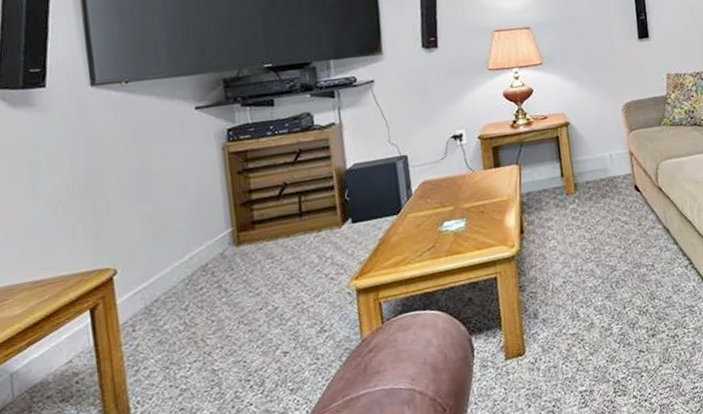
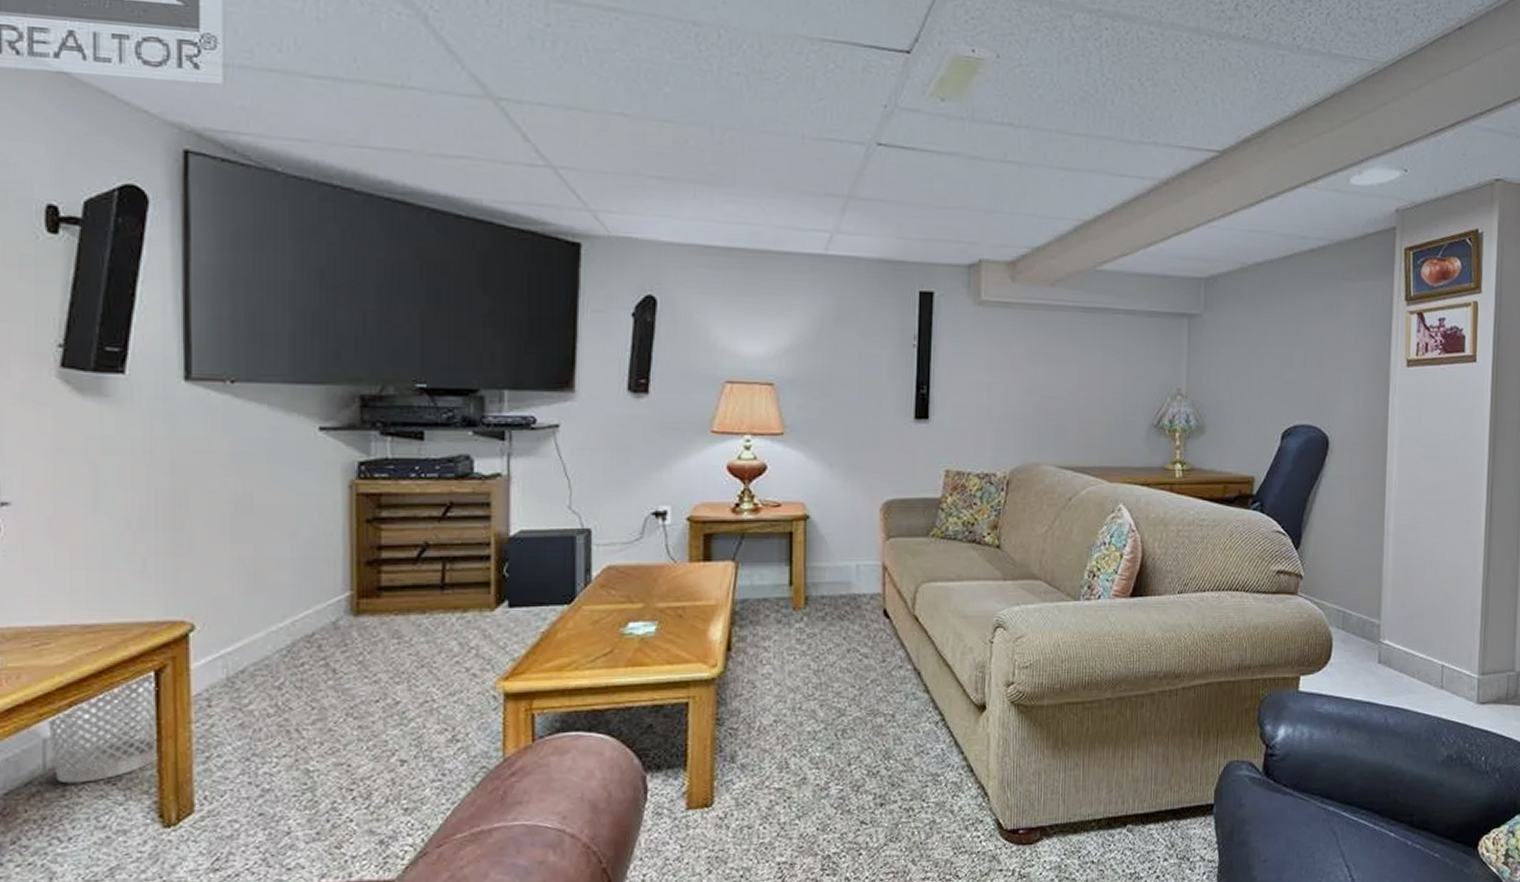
wastebasket: none [12,313,99,406] -> present [48,675,159,784]

